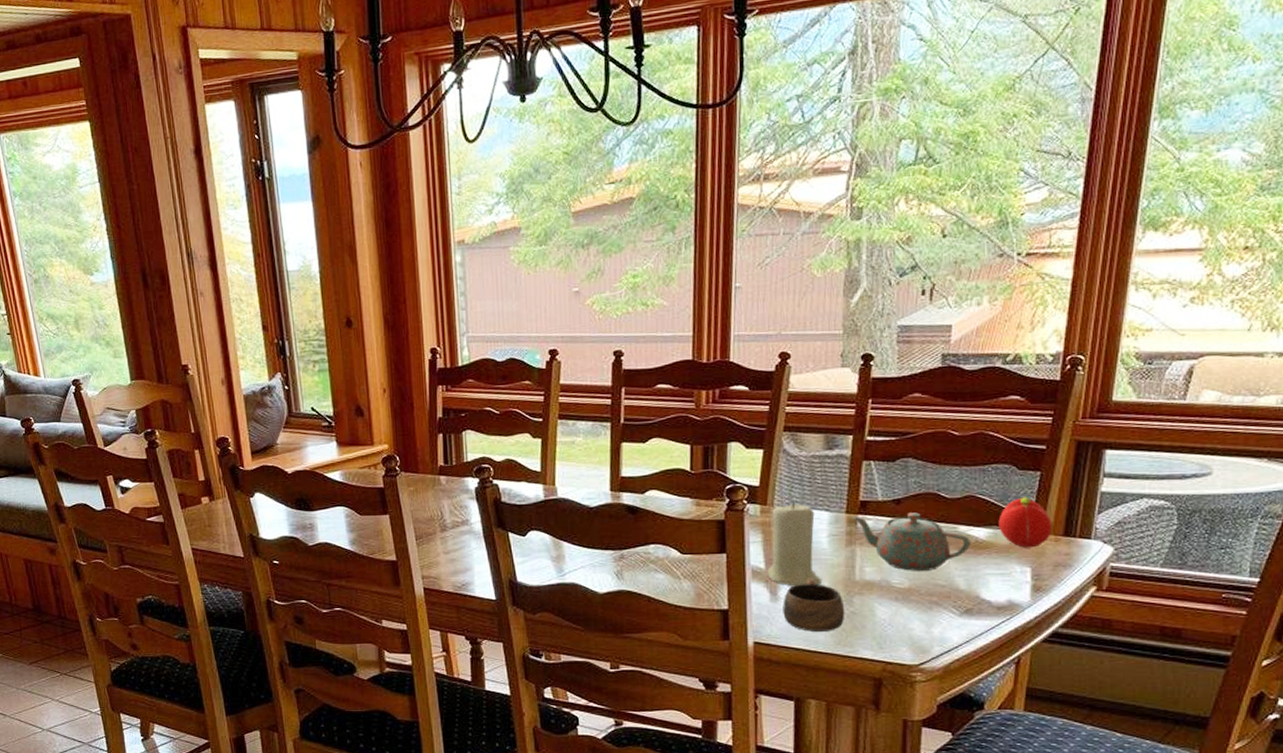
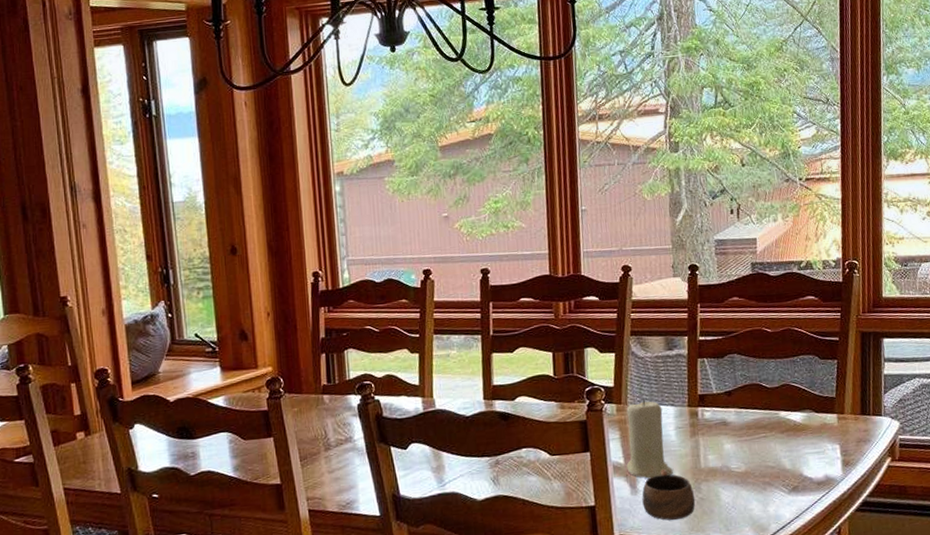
teapot: present [852,512,970,571] -> none [693,402,791,456]
fruit: present [998,497,1053,548] -> none [809,382,852,428]

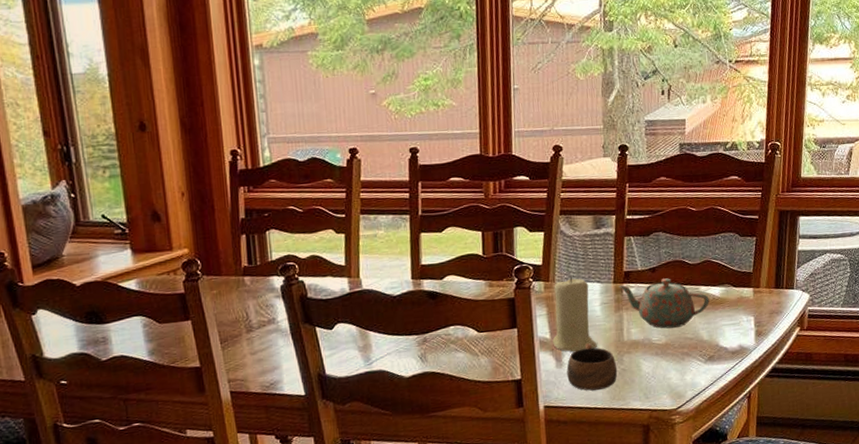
teapot: none [693,402,791,456] -> present [619,278,710,329]

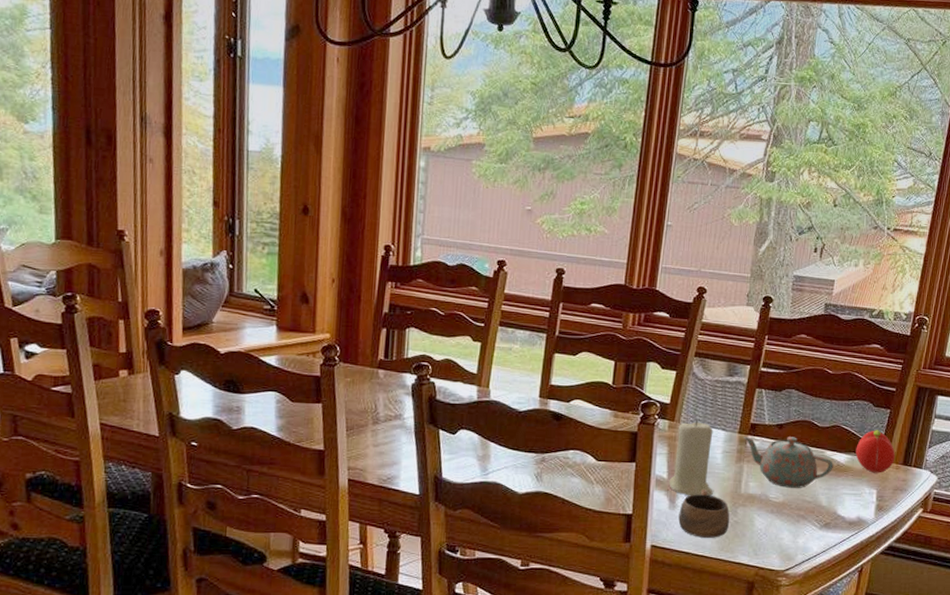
fruit: none [728,258,767,301] -> present [855,430,896,473]

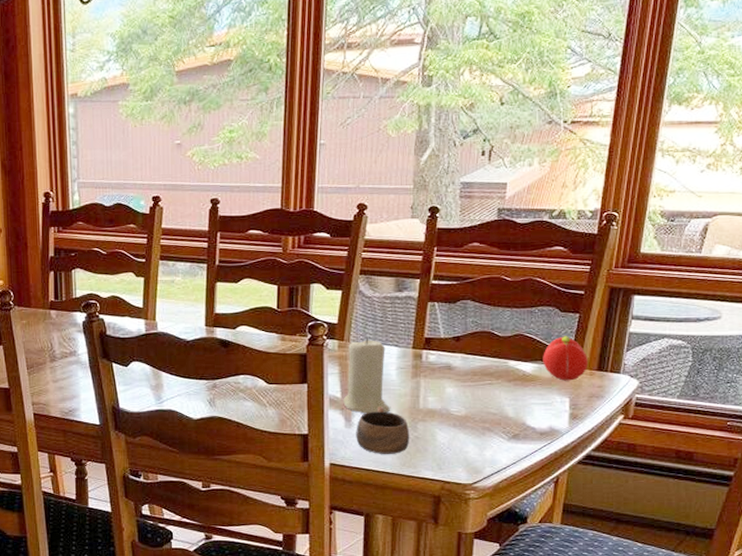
teapot: present [743,437,833,488] -> none [418,349,519,401]

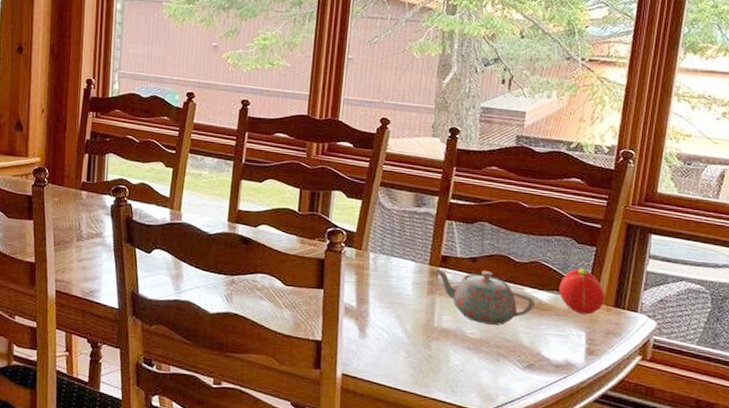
candle: present [343,337,390,414] -> none [358,249,404,327]
cup: present [356,407,410,454] -> none [369,320,424,371]
teapot: none [418,349,519,401] -> present [434,269,534,326]

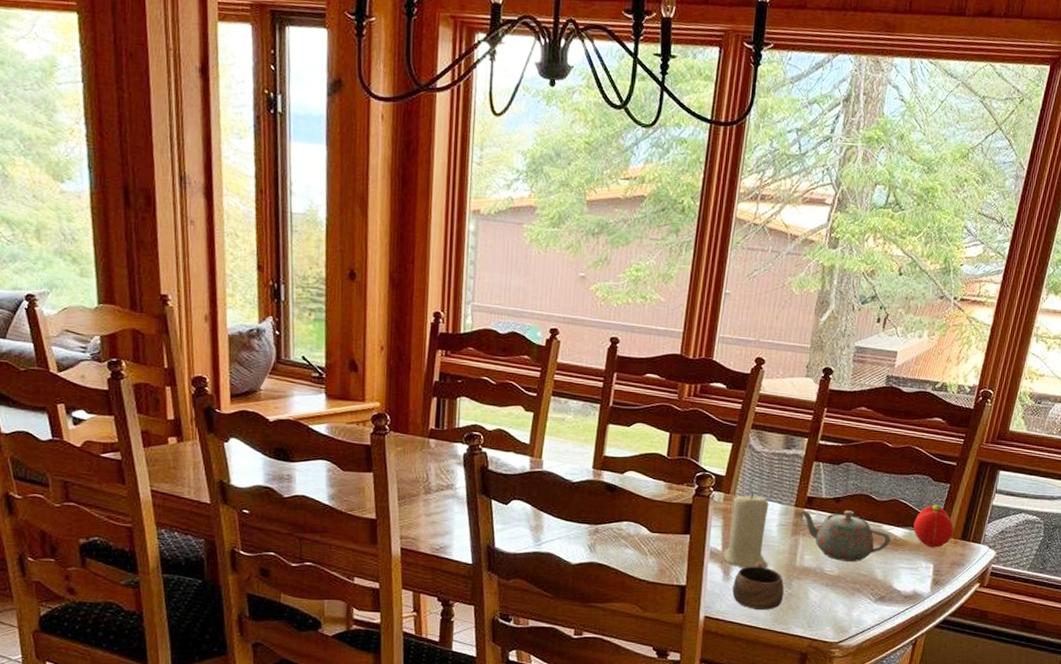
candle: none [358,249,404,327] -> present [723,492,769,569]
cup: none [369,320,424,371] -> present [732,562,785,610]

